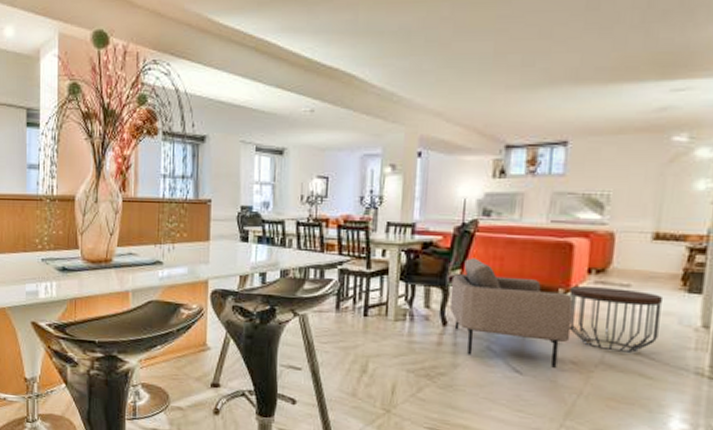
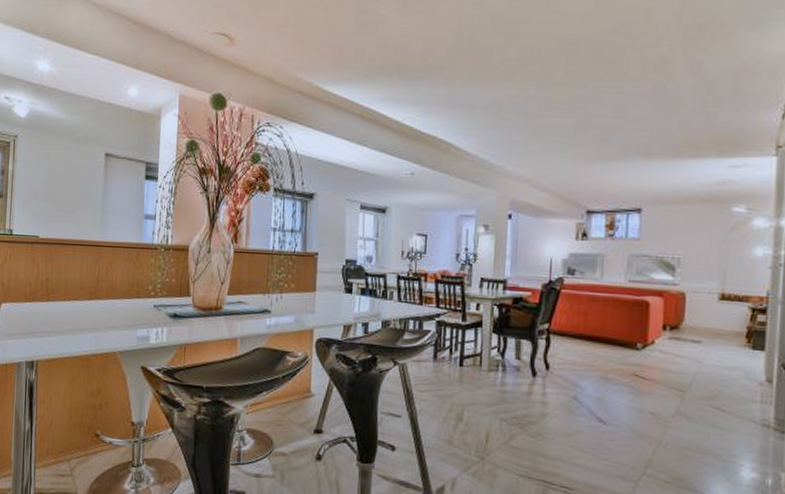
armchair: present [450,258,574,369] -> none [539,313,651,420]
side table: present [569,286,664,353] -> none [646,341,731,405]

